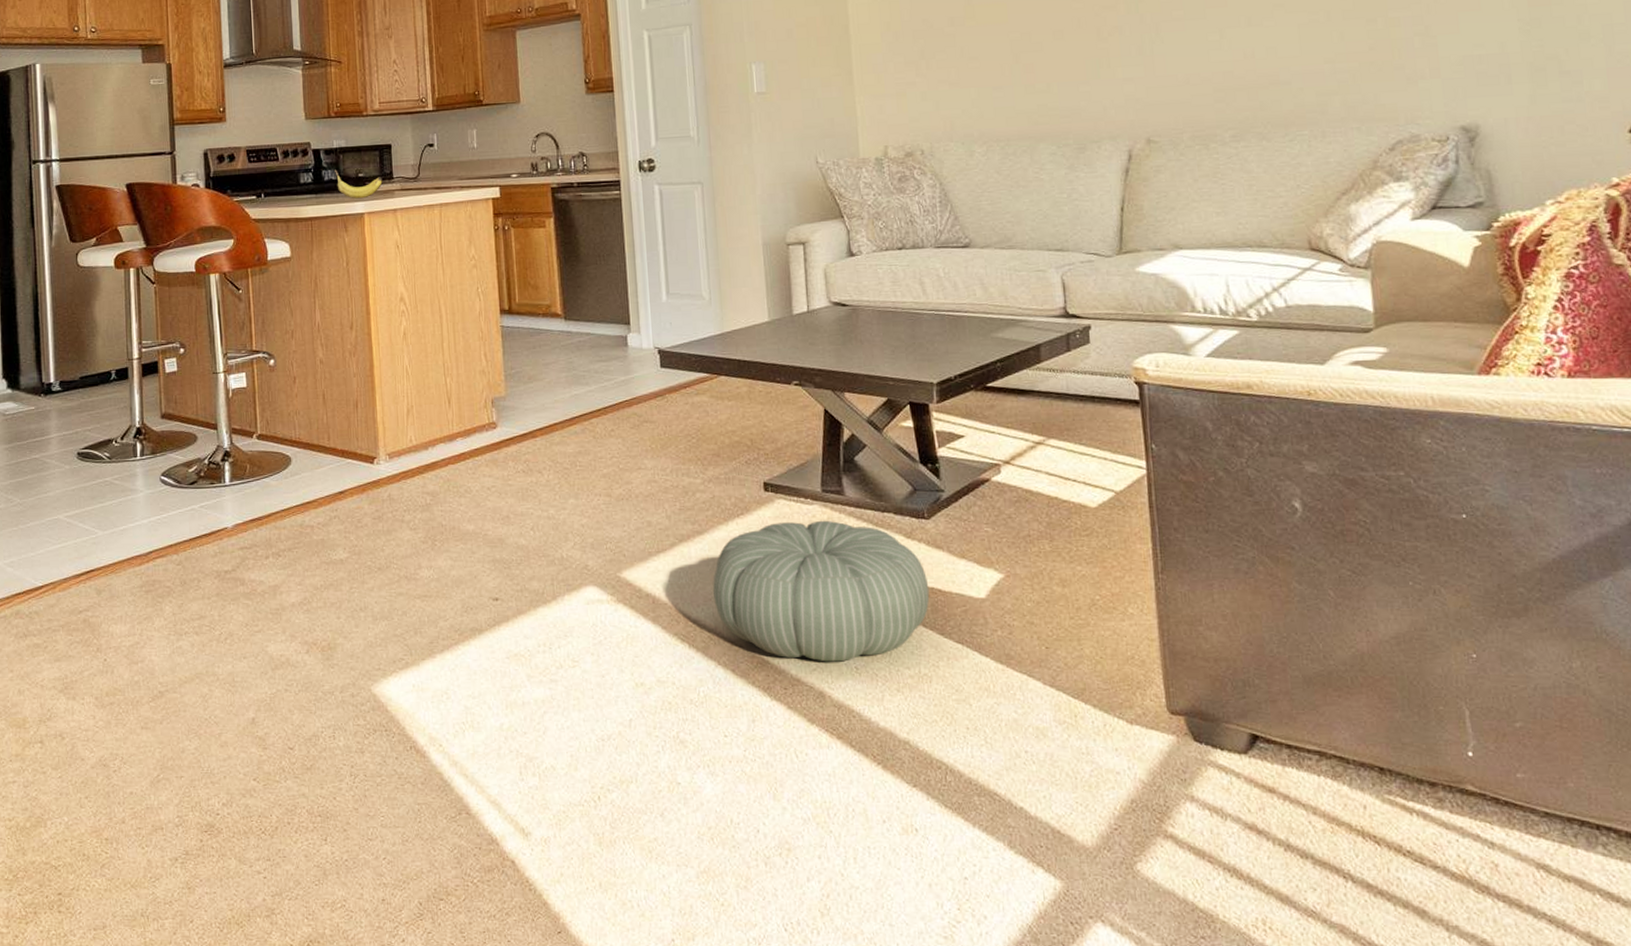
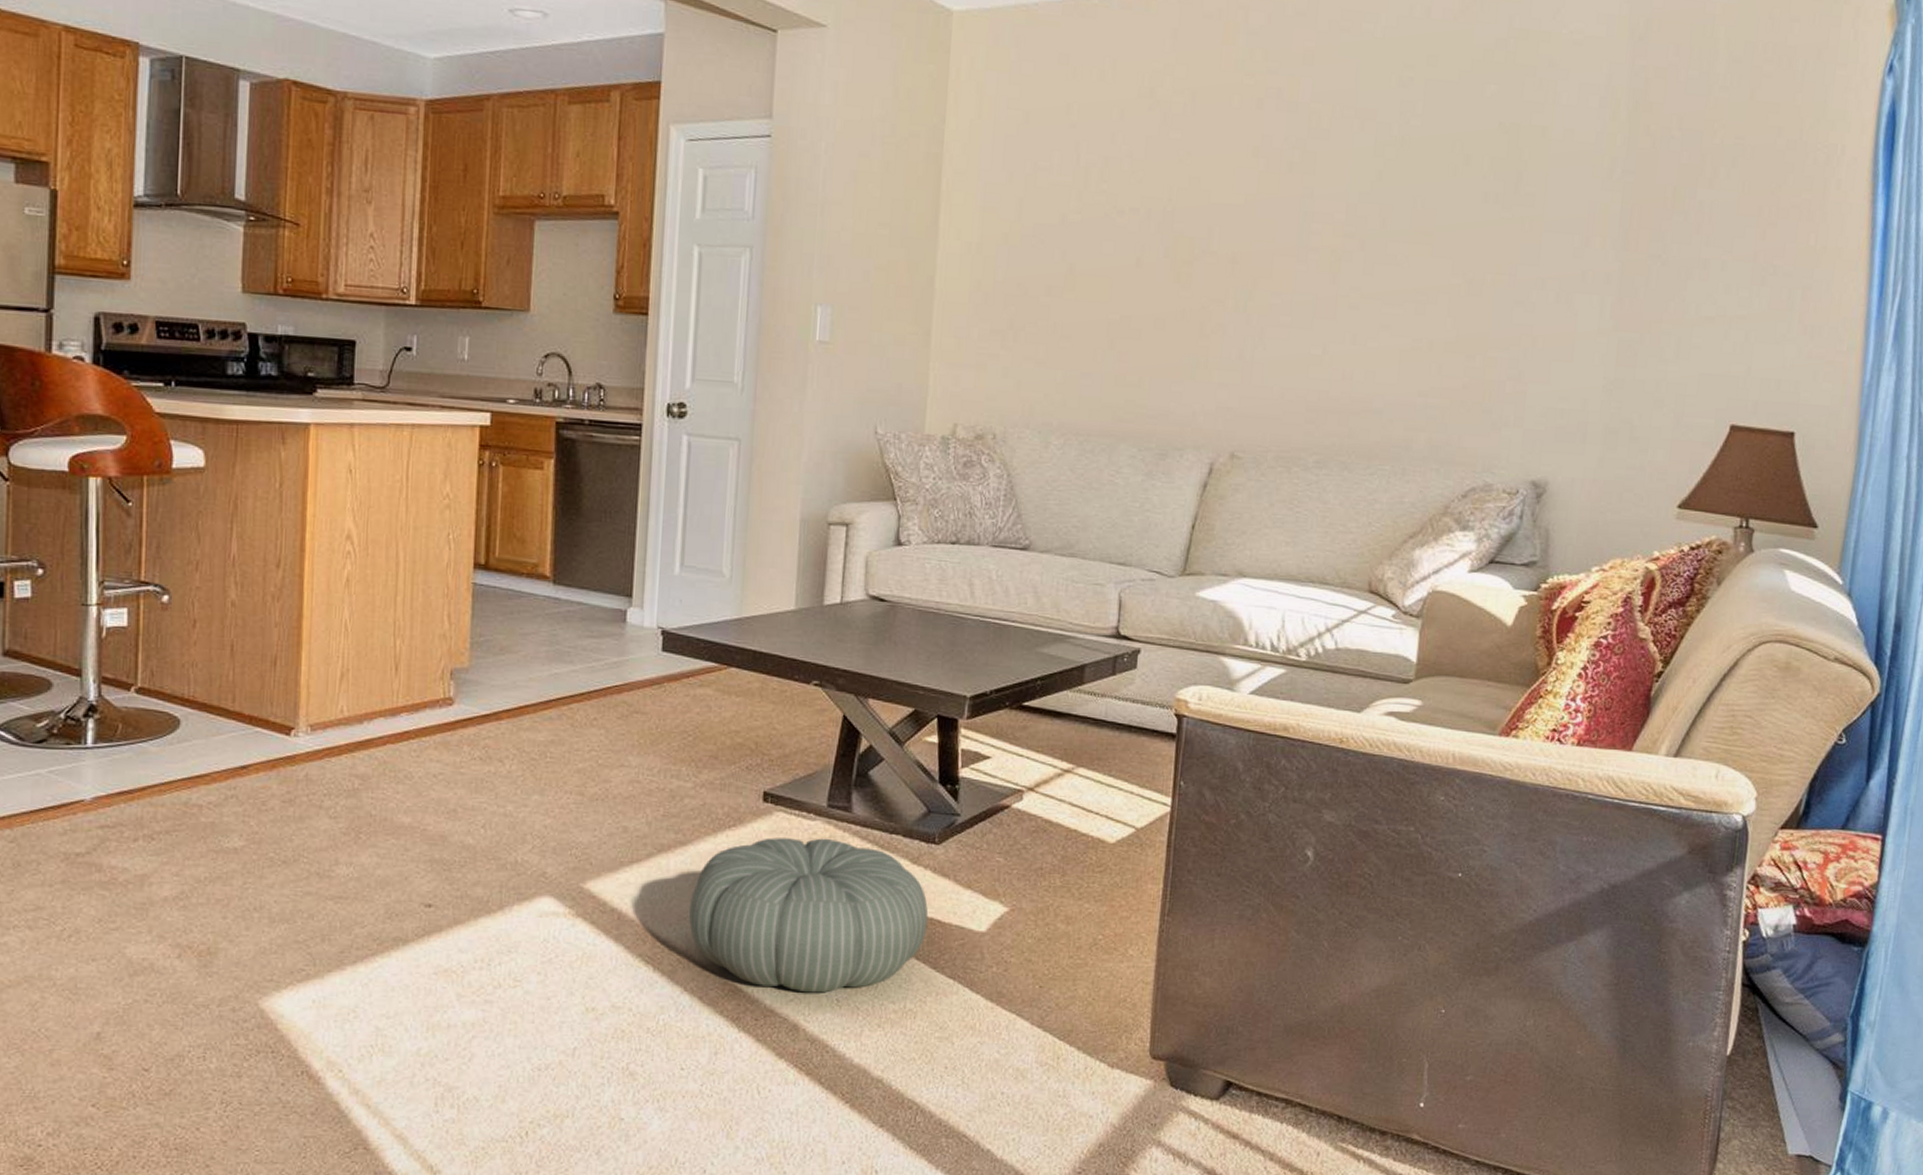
fruit: present [335,170,383,199] -> none [276,363,339,405]

